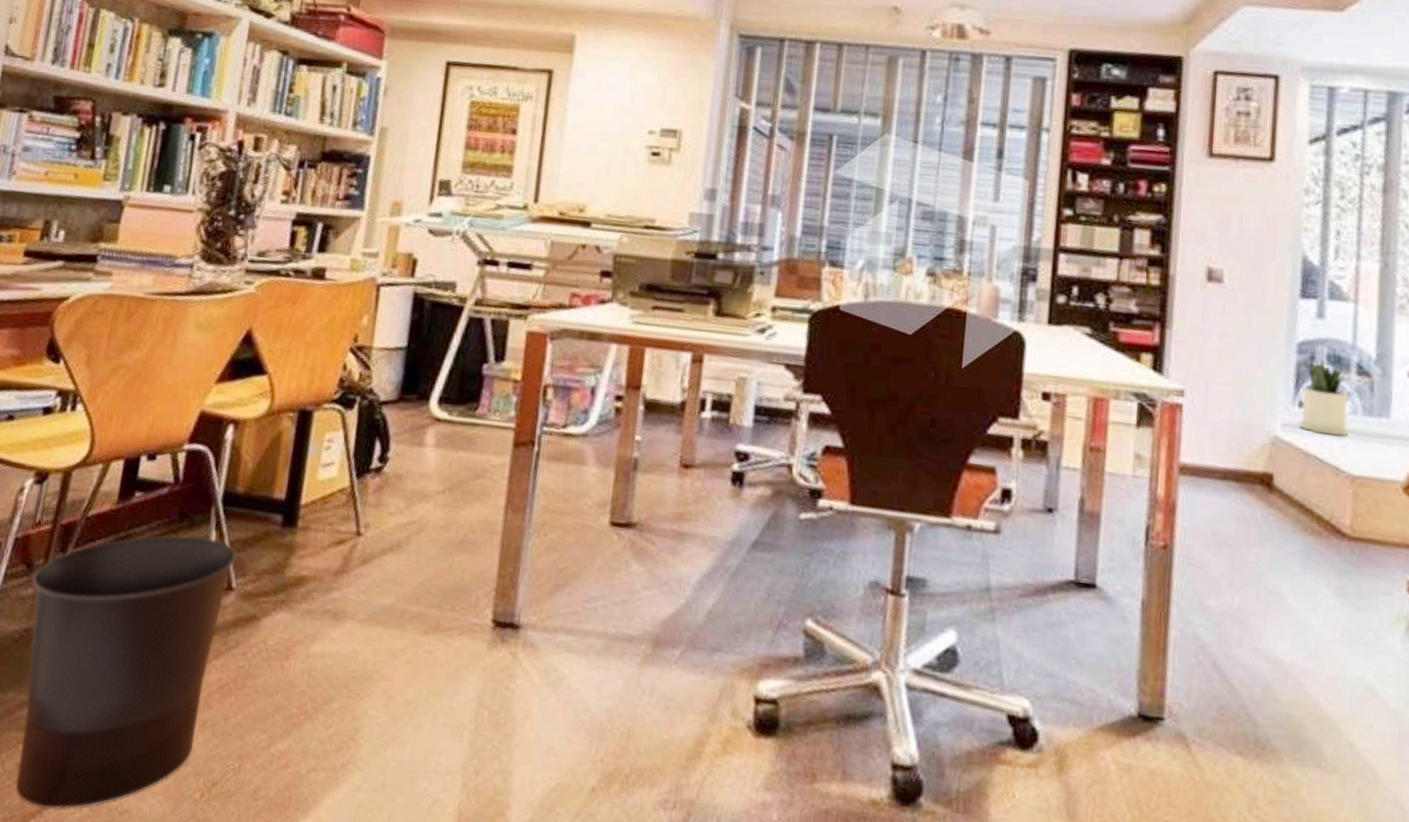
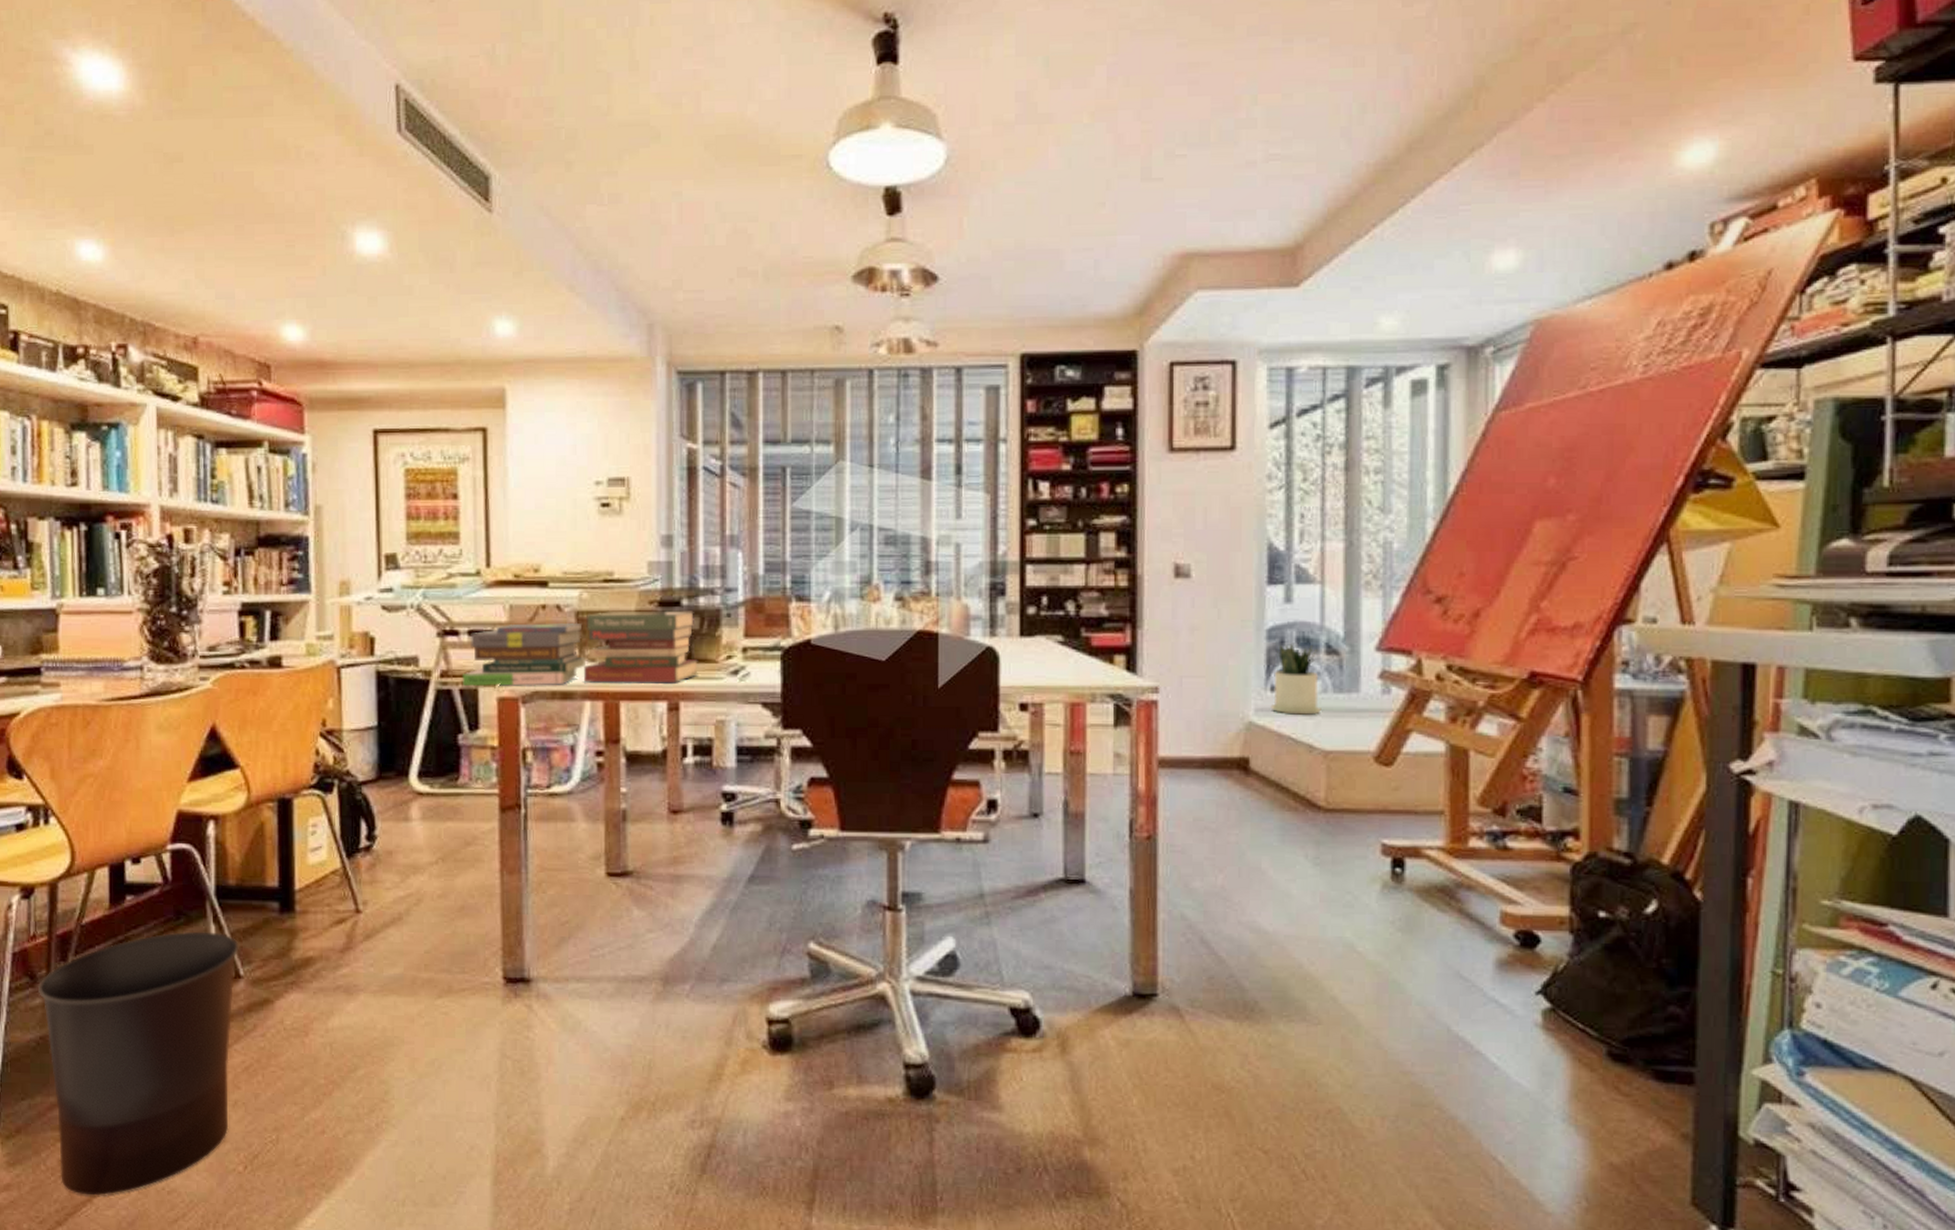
books: none [494,260,618,325] -> present [462,622,585,687]
books: none [613,257,729,336] -> present [584,611,698,684]

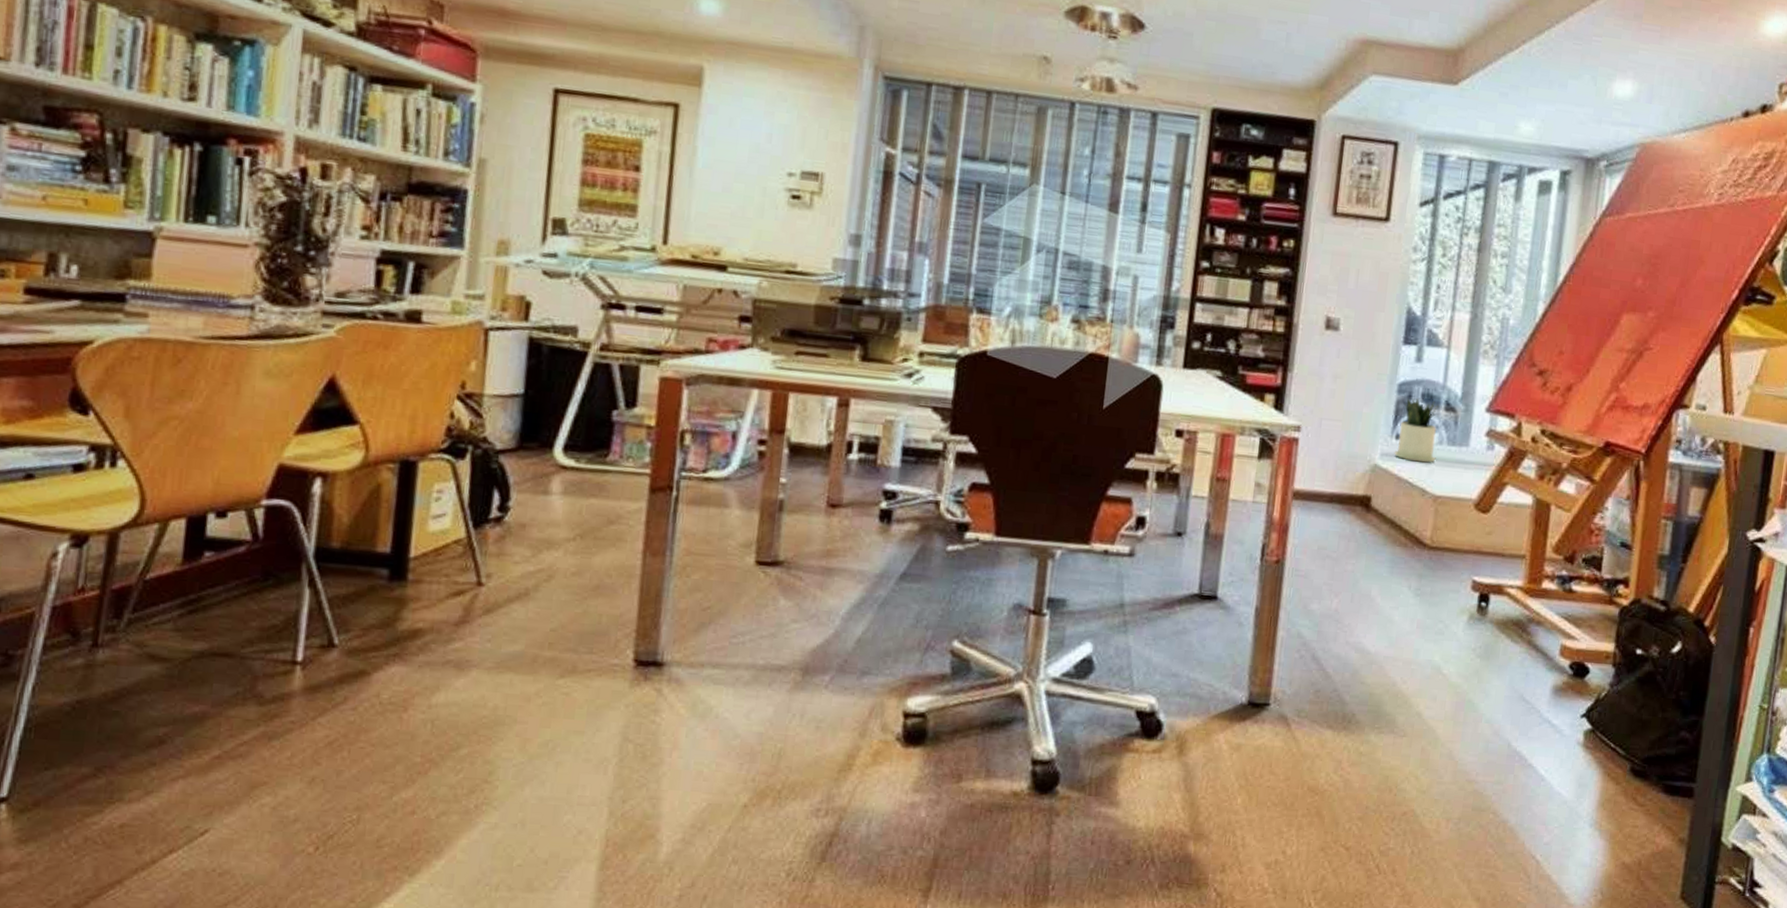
waste bin: present [38,931,239,1195] -> none [81,593,337,876]
books: present [462,622,585,687] -> none [623,304,758,371]
books: present [584,611,698,684] -> none [754,302,875,380]

